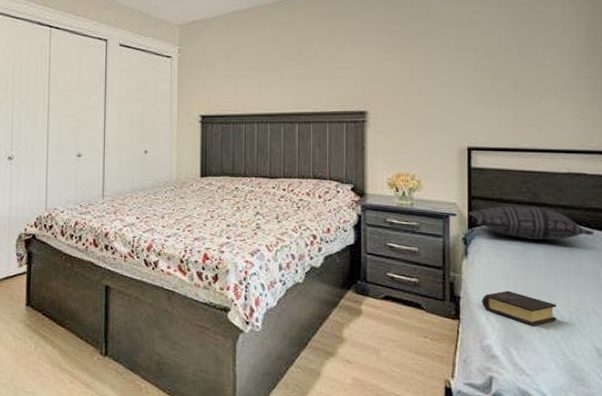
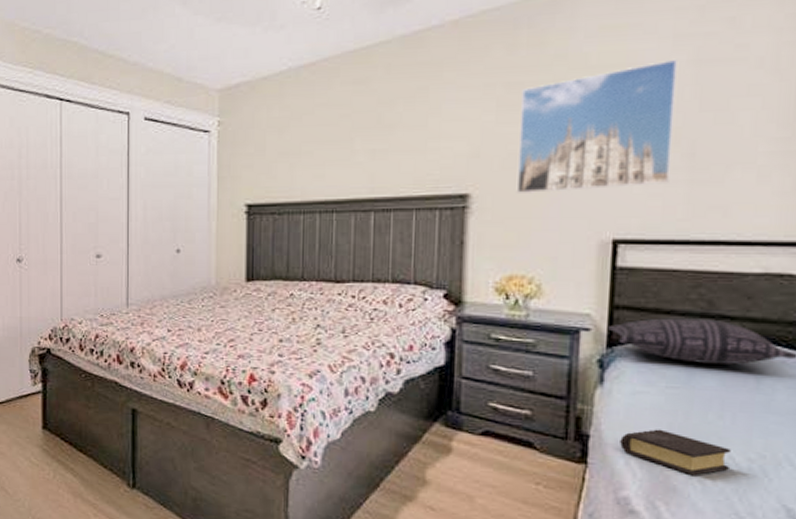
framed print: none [399,19,503,112] -> present [516,58,679,193]

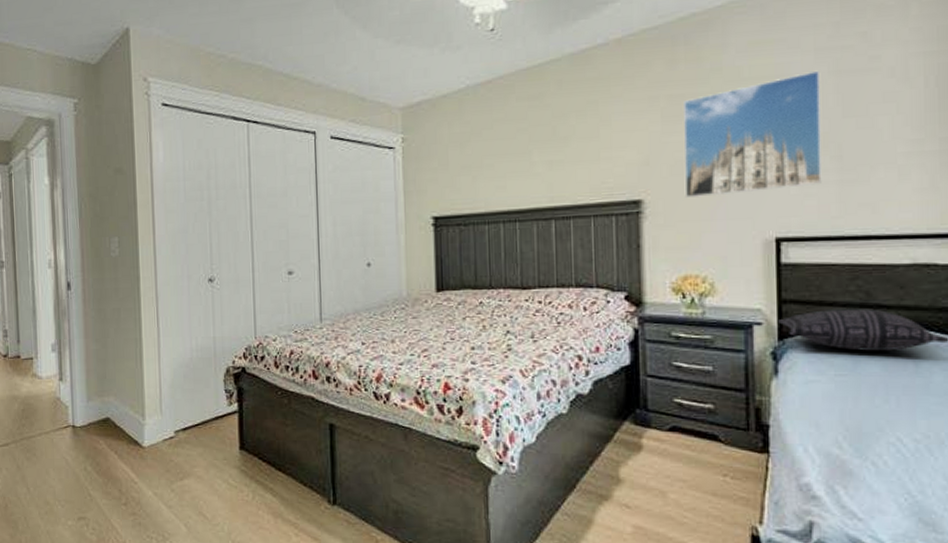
book: present [620,429,731,476] -> none [798,416,898,459]

